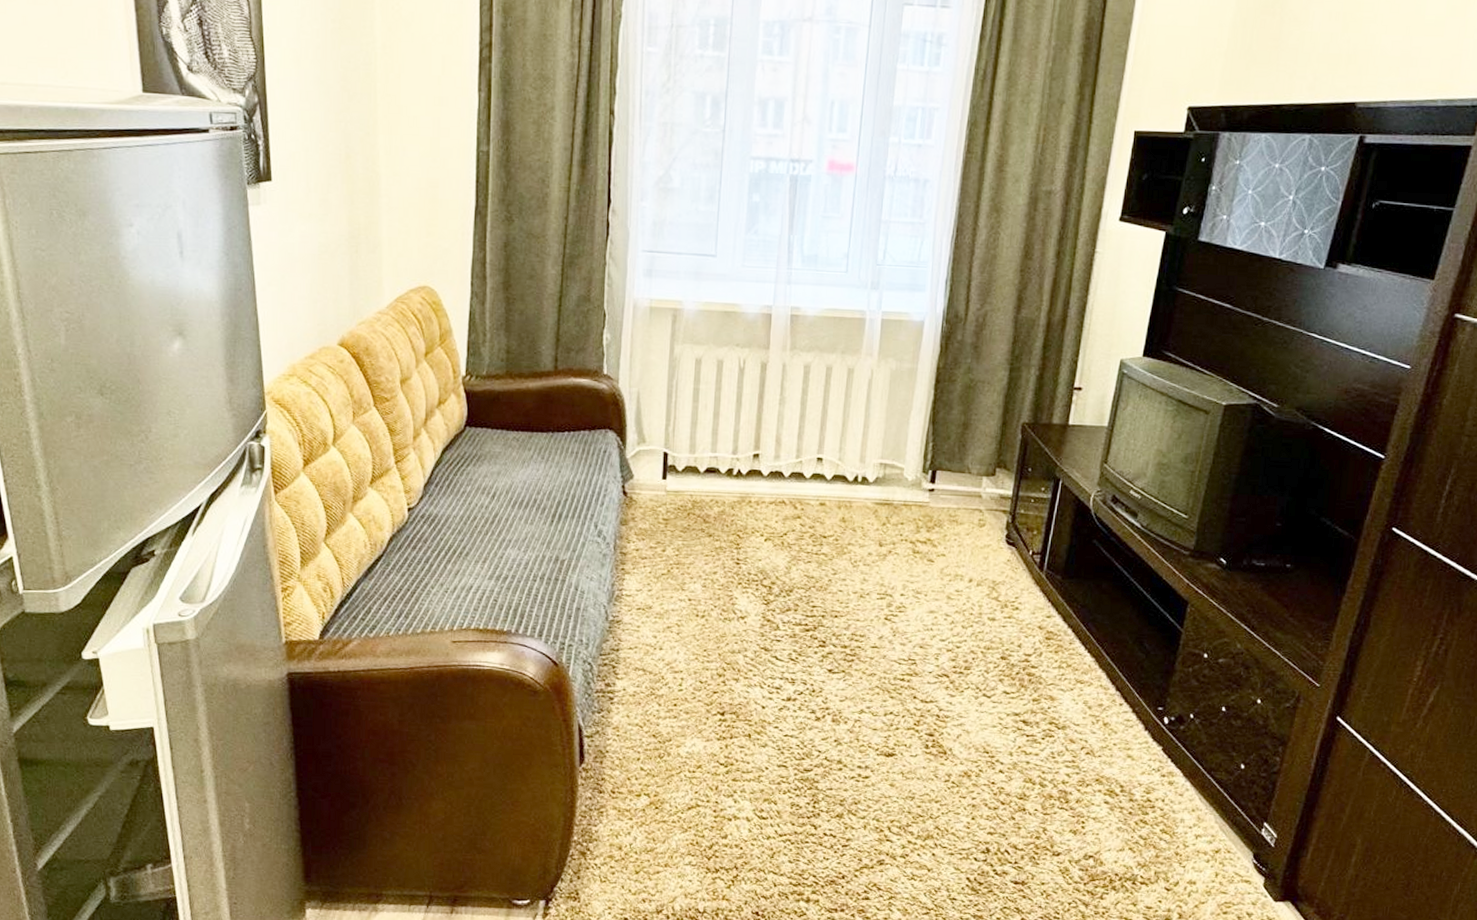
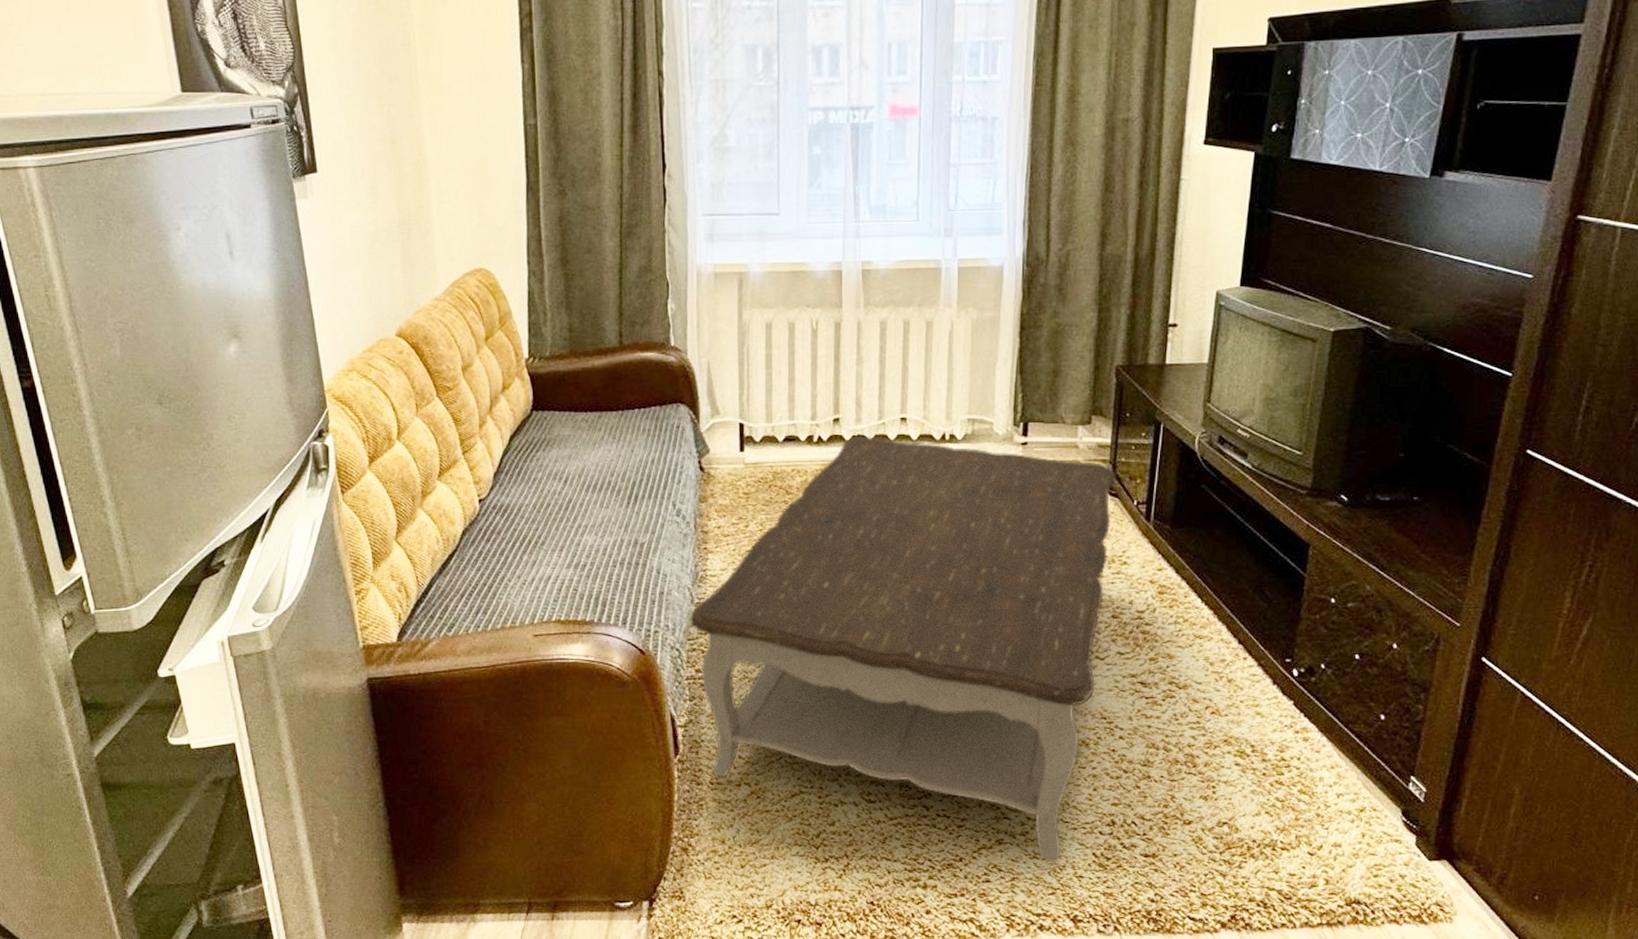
coffee table: none [603,472,1014,885] -> present [690,435,1115,863]

